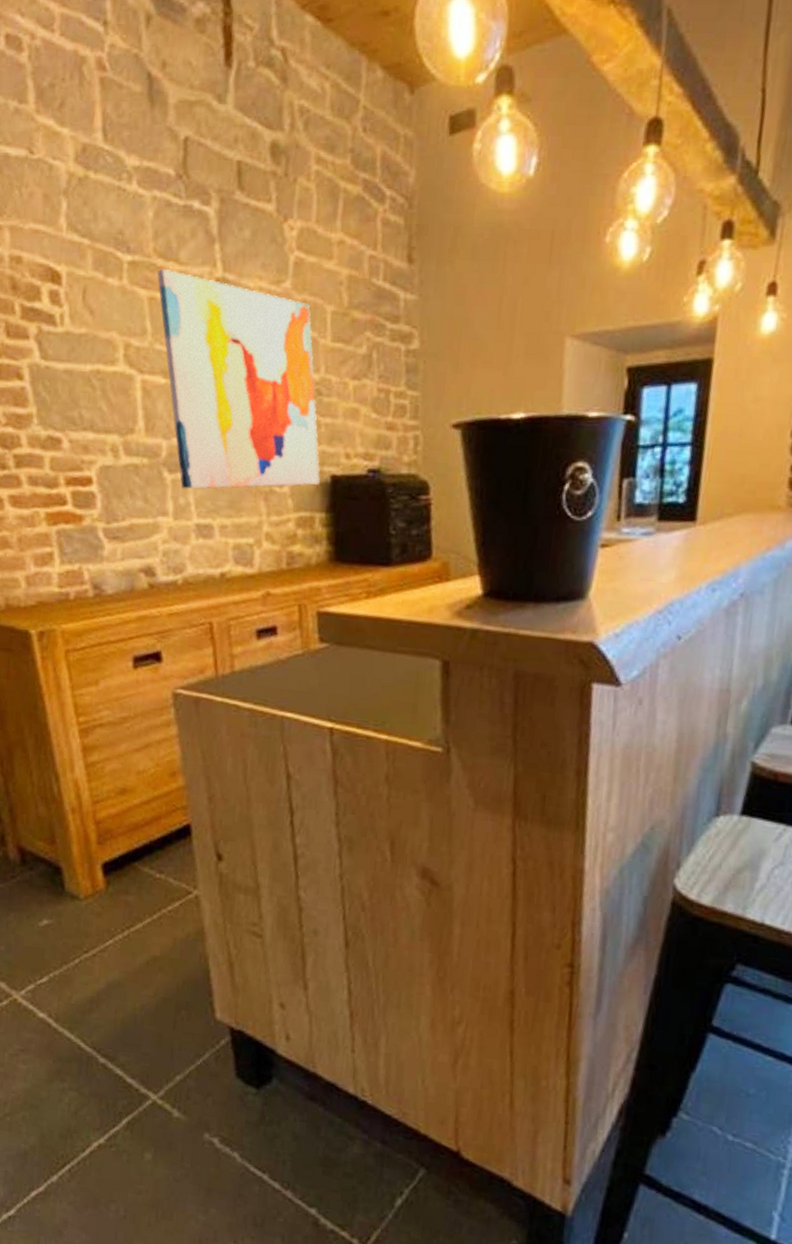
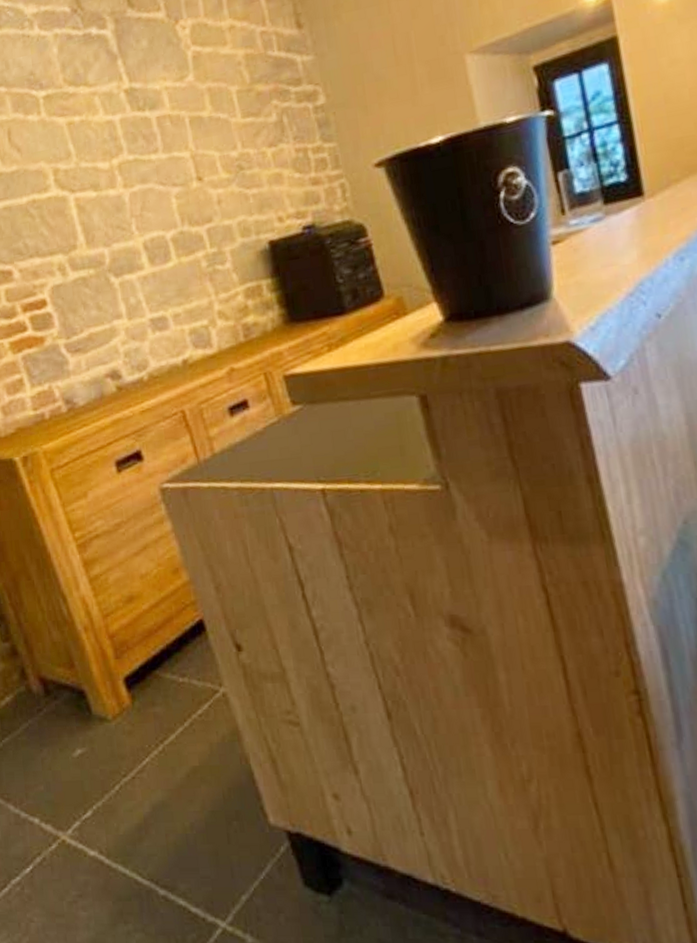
wall art: present [156,268,320,489] -> none [70,90,259,289]

